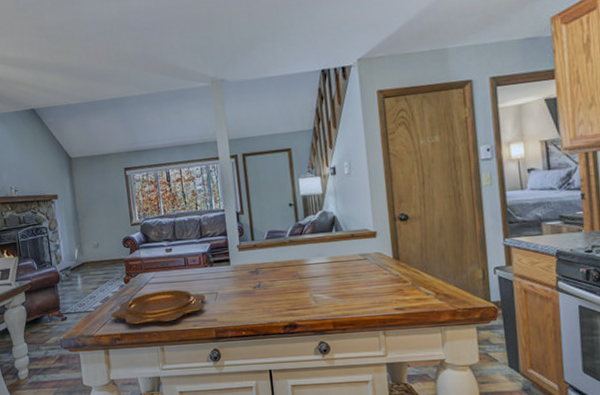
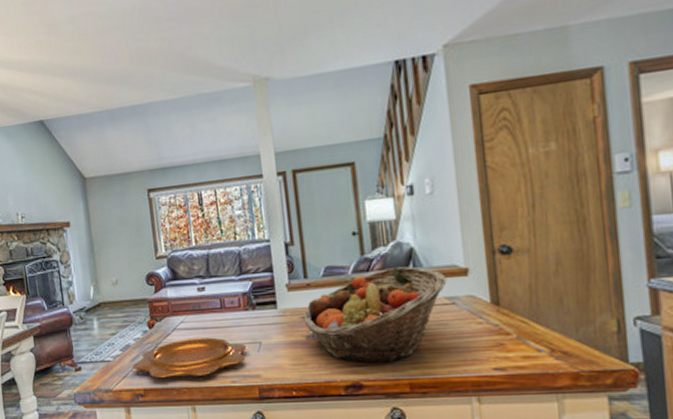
fruit basket: none [251,230,361,307] -> present [303,266,447,364]

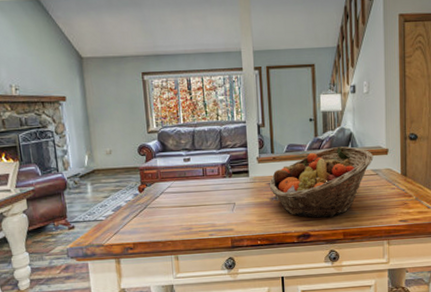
decorative bowl: present [133,337,247,379] -> none [123,199,224,234]

